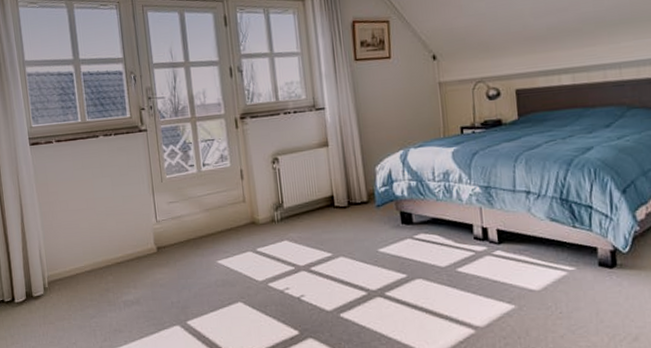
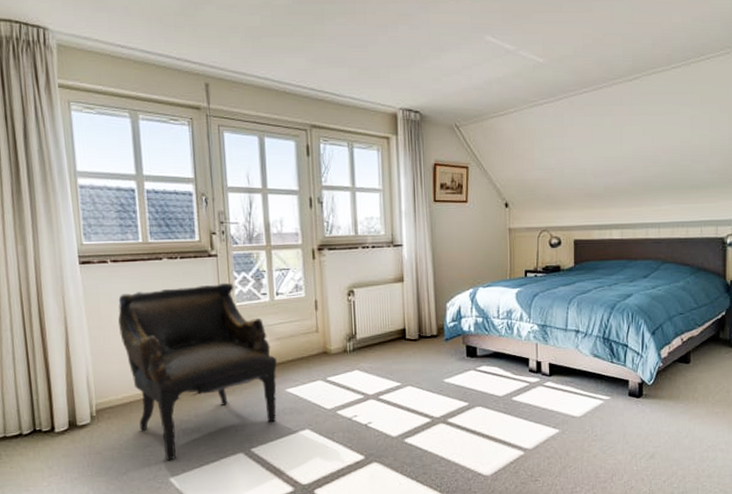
armchair: none [63,155,209,332] -> present [118,282,278,460]

